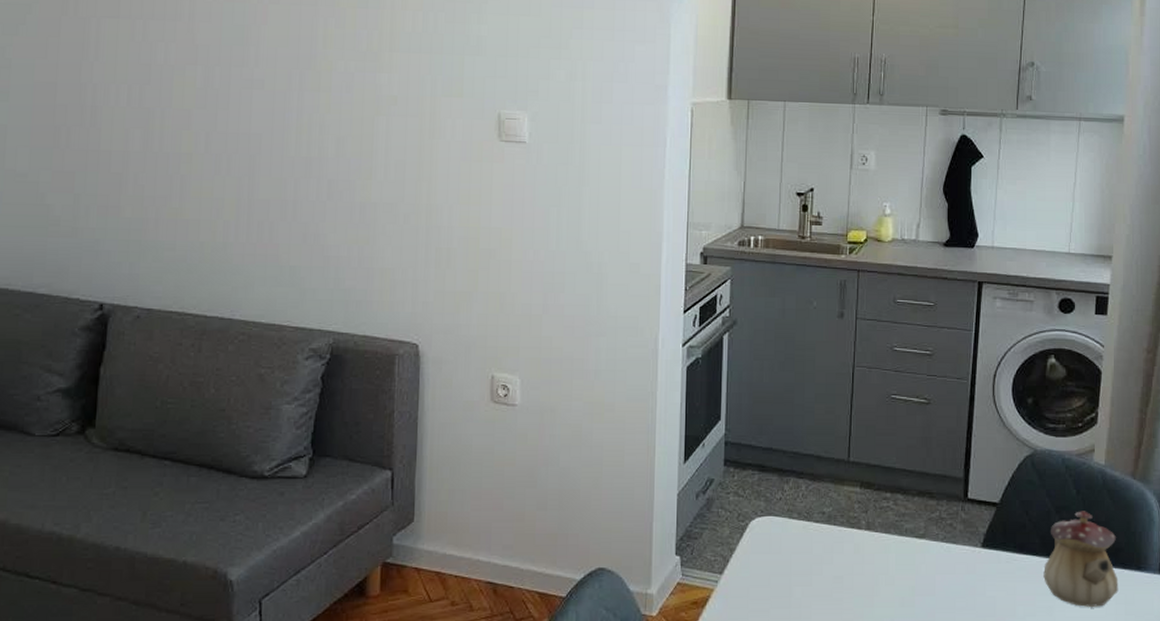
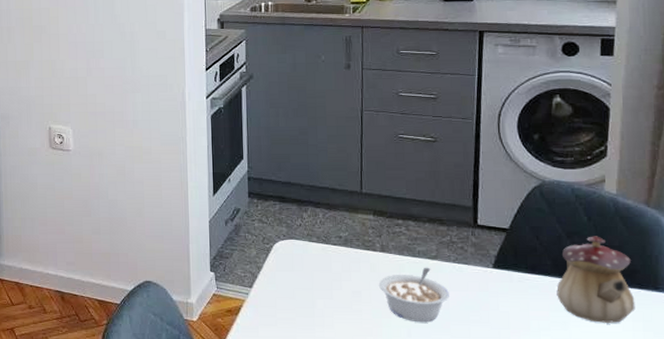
legume: none [862,547,936,612] -> present [378,267,449,323]

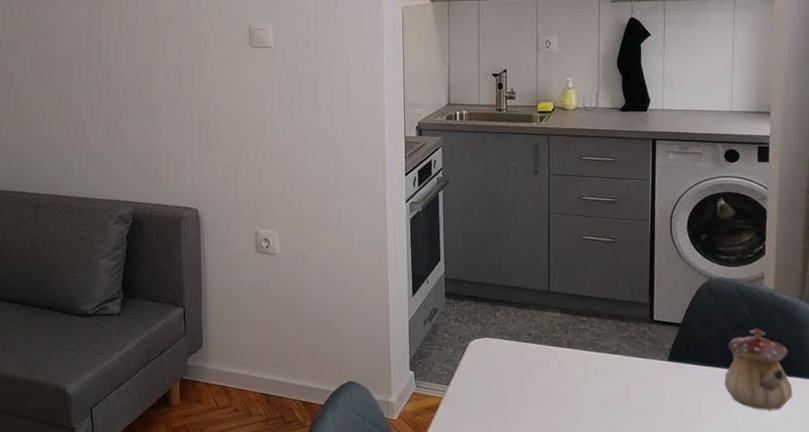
legume: present [378,267,449,323] -> none [565,361,630,415]

